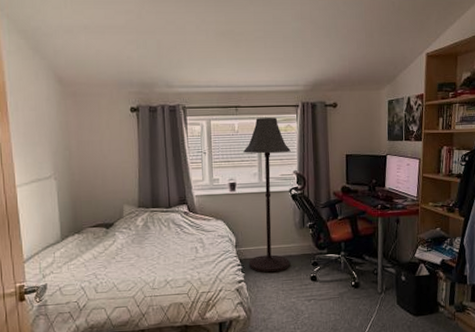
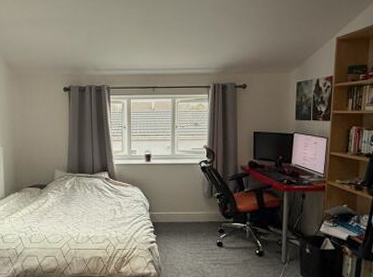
floor lamp: present [242,118,291,273] -> none [158,97,202,236]

